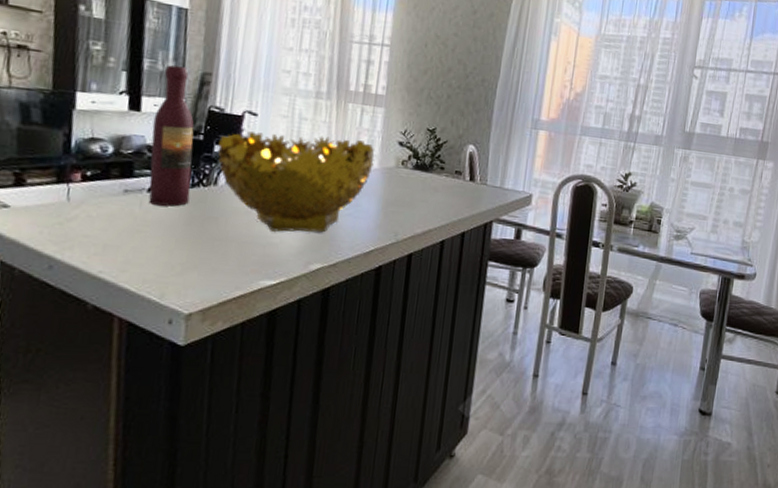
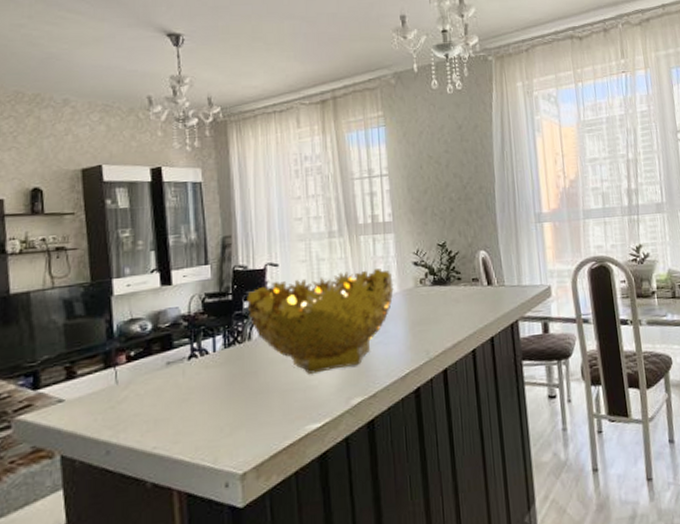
wine bottle: present [148,65,194,207] -> none [184,235,228,372]

